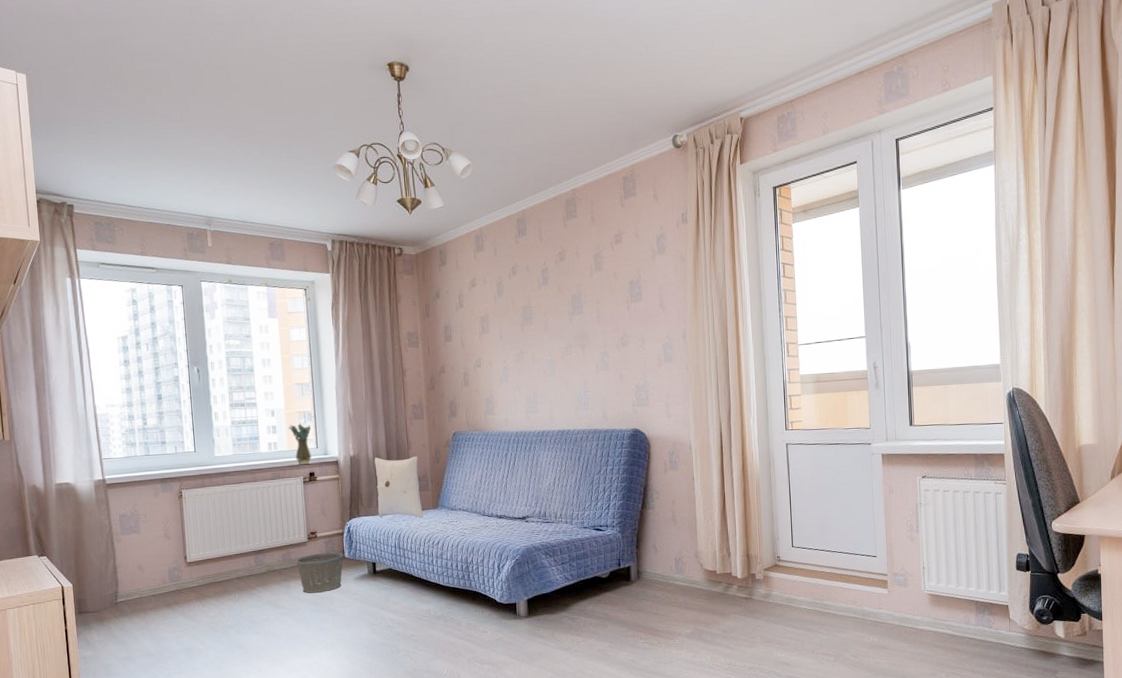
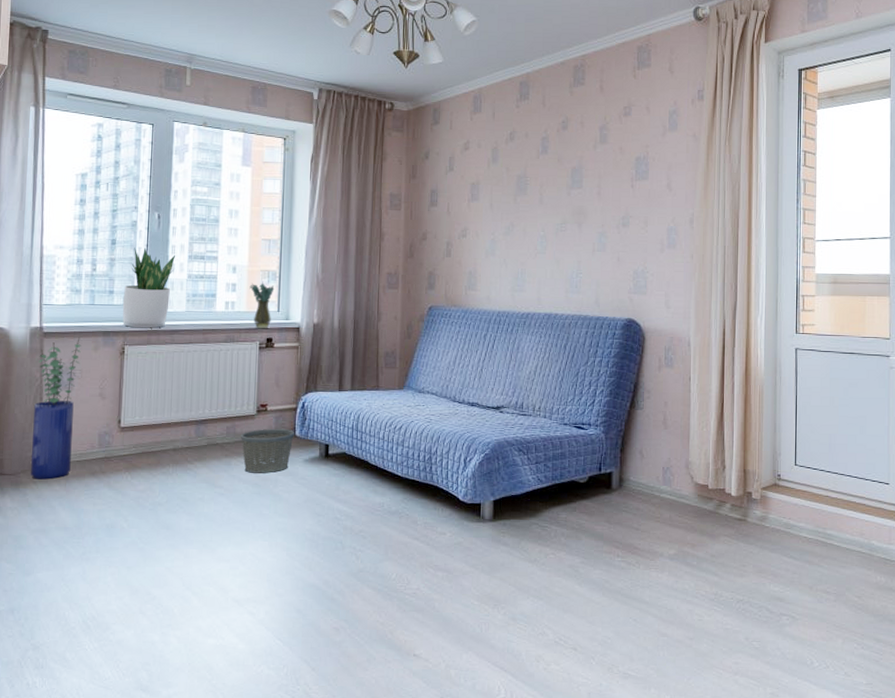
vase: none [106,486,147,614] -> present [31,337,81,480]
planter: none [174,400,218,473] -> present [122,248,176,329]
cushion: present [374,455,423,519] -> none [337,326,388,399]

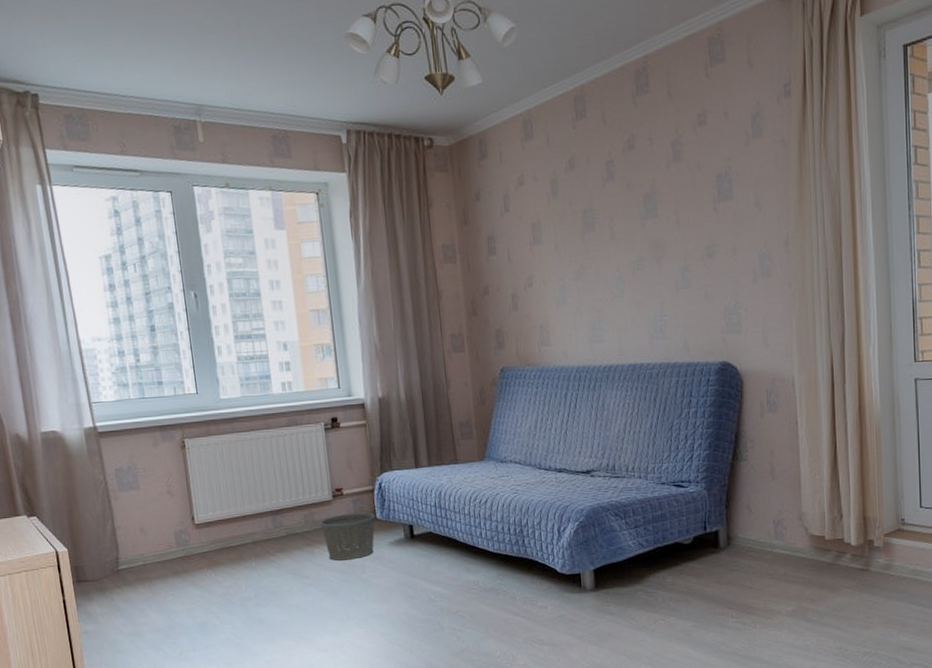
vase: present [31,337,81,480] -> none [99,434,153,584]
planter: present [122,248,176,329] -> none [172,332,223,420]
vase: present [249,282,275,329] -> none [304,357,333,409]

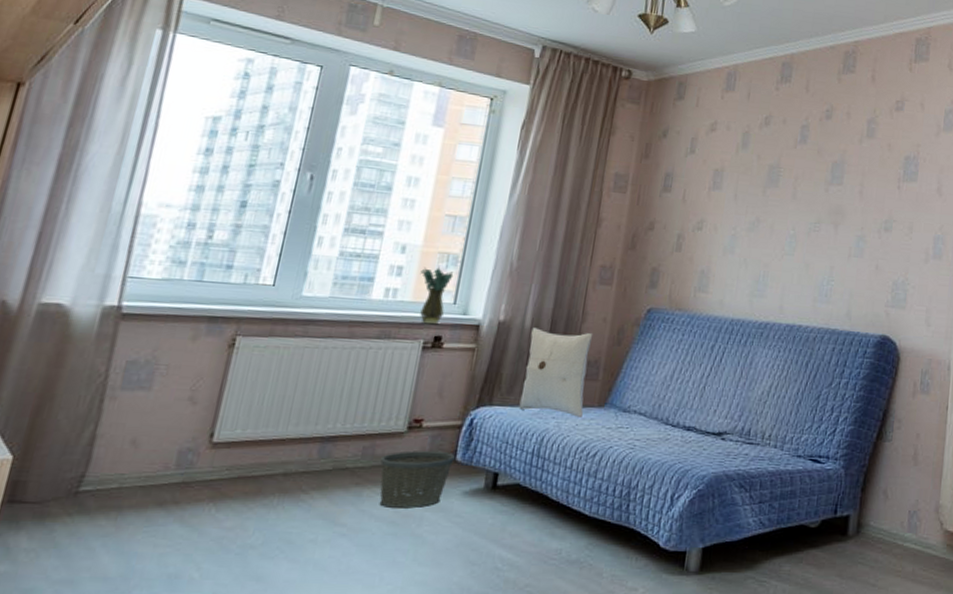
vase: none [304,357,333,409] -> present [420,266,454,325]
cushion: none [407,396,468,473] -> present [519,326,594,419]

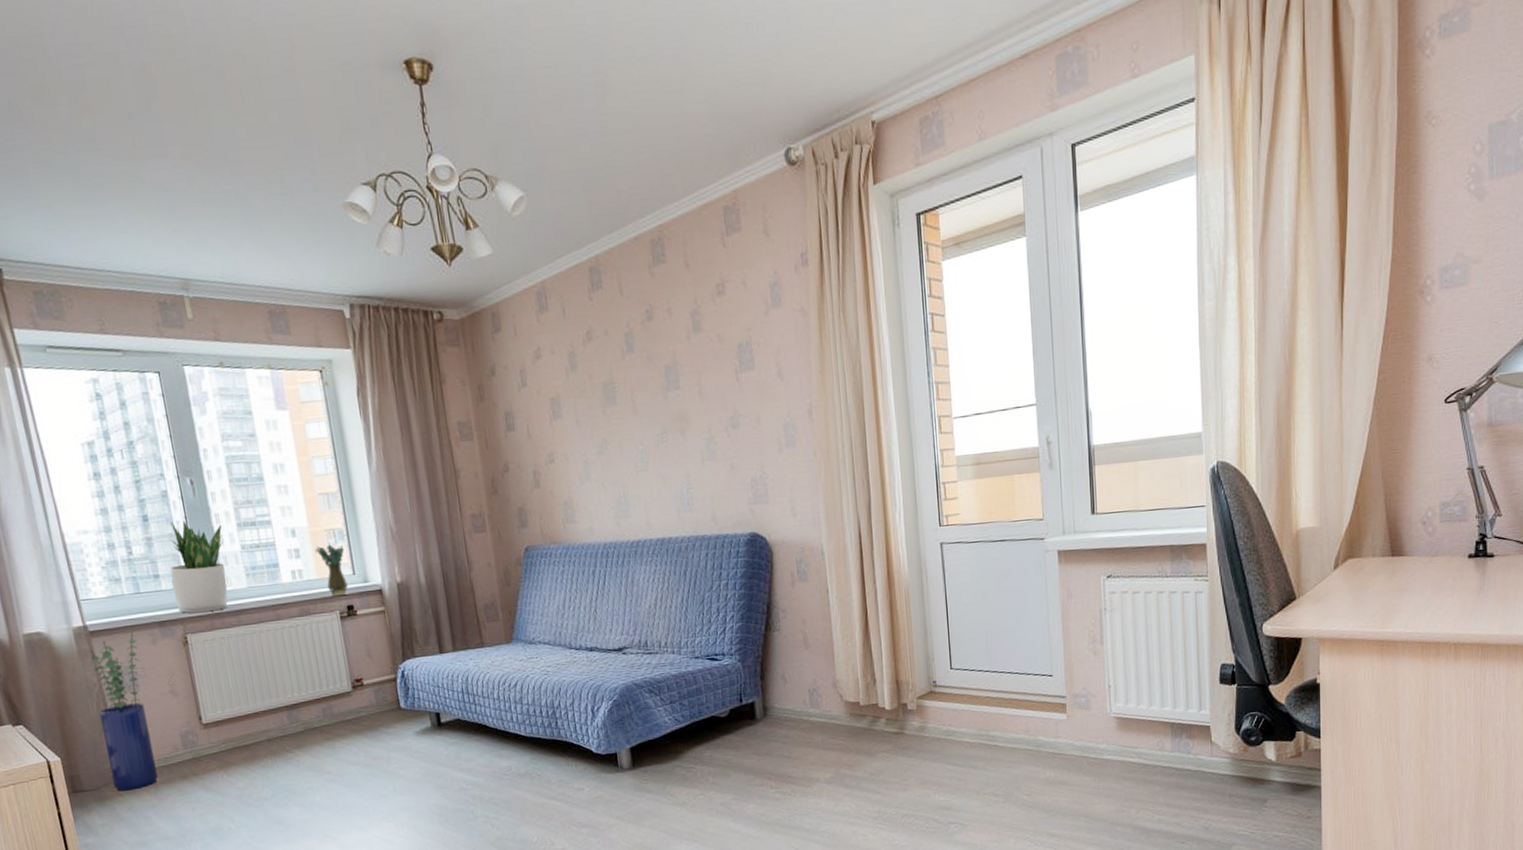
vase: none [66,322,175,511] -> present [91,632,158,792]
planter: none [238,213,328,317] -> present [170,520,228,614]
basket: present [379,451,456,509] -> none [339,702,400,754]
cushion: present [519,326,594,419] -> none [428,578,495,657]

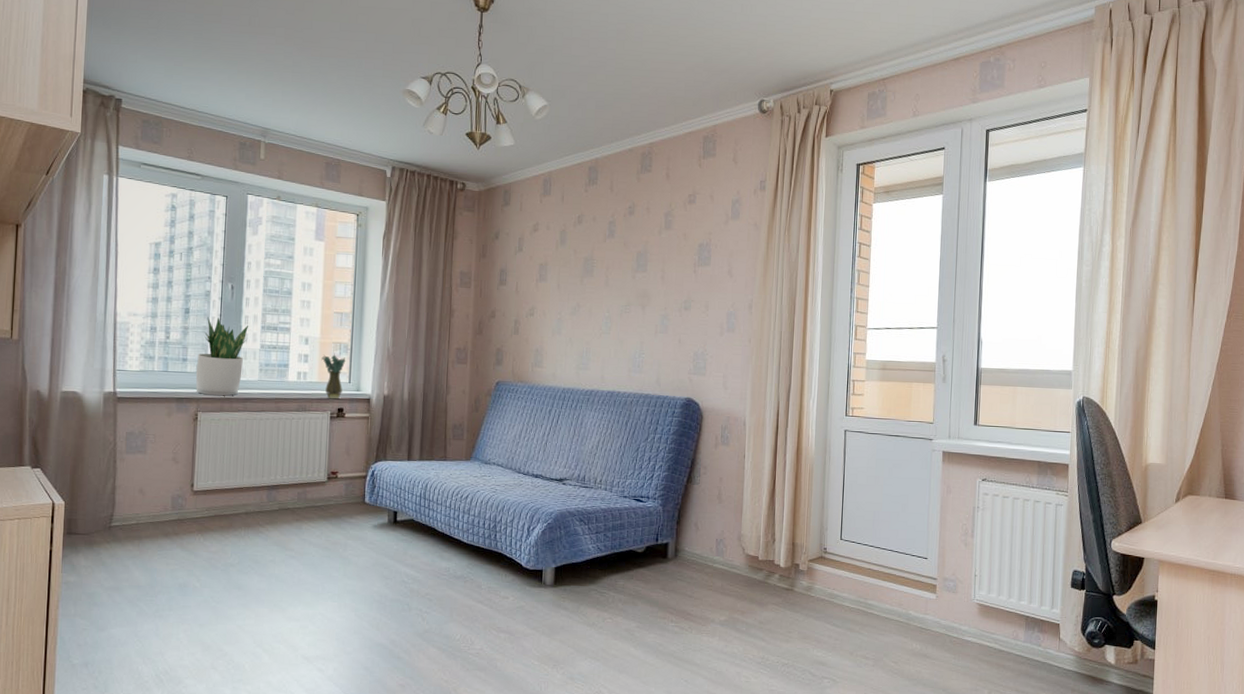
vase: present [91,632,158,792] -> none [105,403,155,540]

